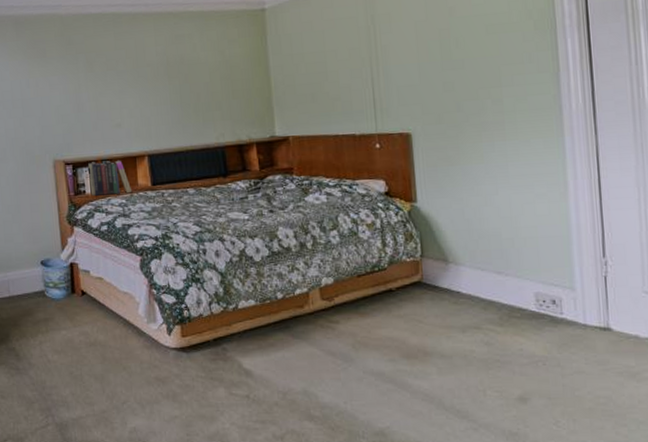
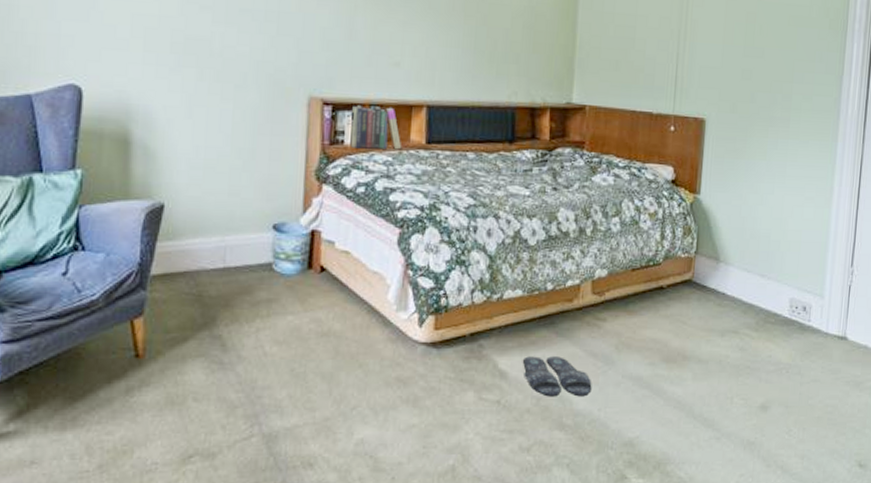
slippers: none [265,356,335,392] -> present [523,356,592,397]

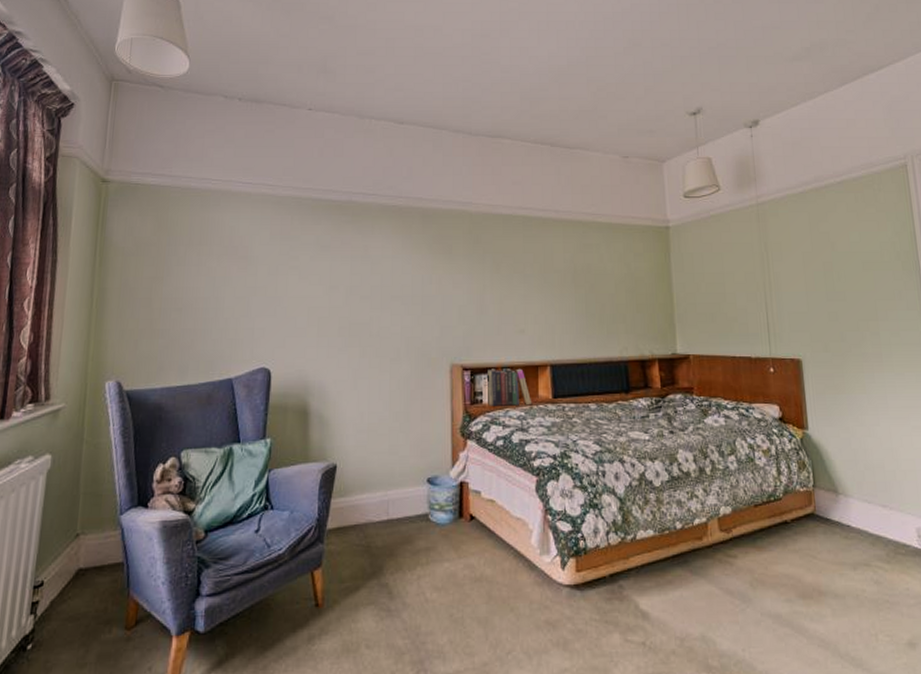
slippers: present [523,356,592,397] -> none [663,595,733,637]

